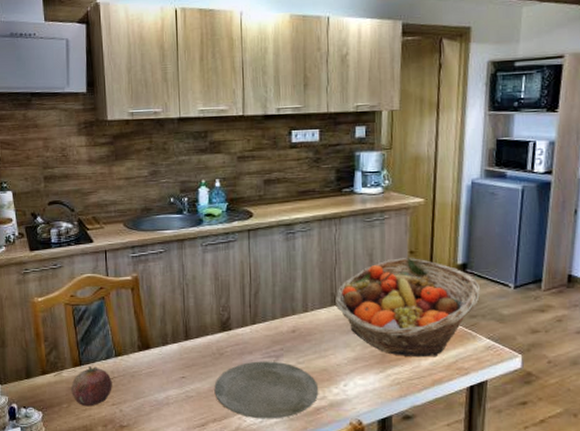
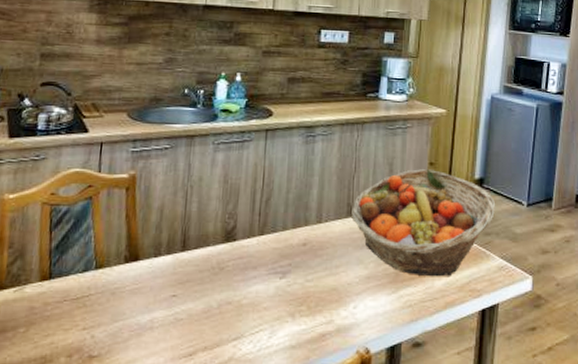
fruit: present [71,367,112,407] -> none [33,281,87,332]
plate: present [214,361,319,419] -> none [208,278,326,347]

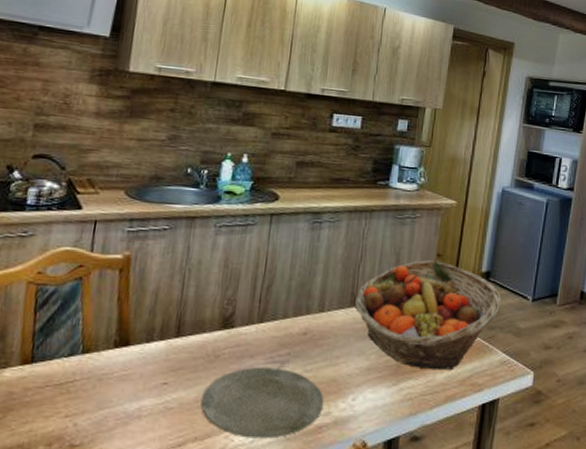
plate: none [208,278,326,347] -> present [200,366,324,439]

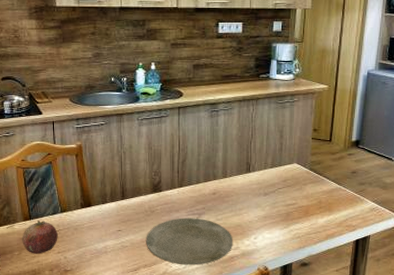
fruit: none [11,365,71,419] -> present [22,221,58,254]
fruit basket: present [355,260,502,371] -> none [250,135,370,217]

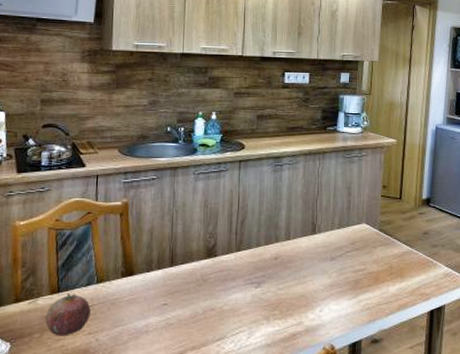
plate: present [146,218,233,265] -> none [195,287,296,346]

